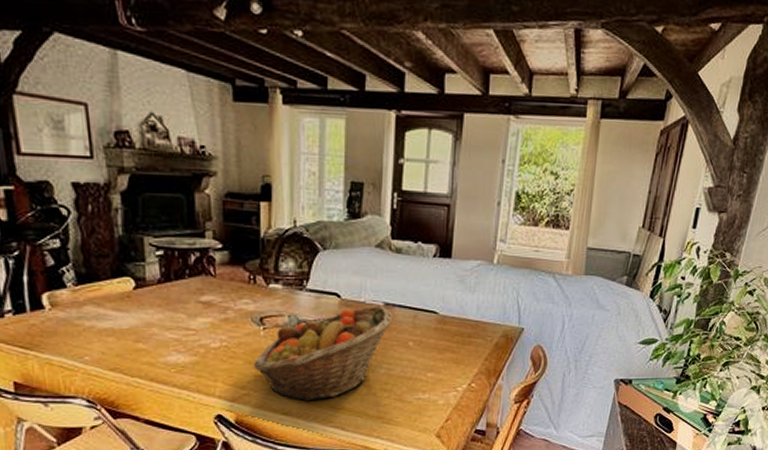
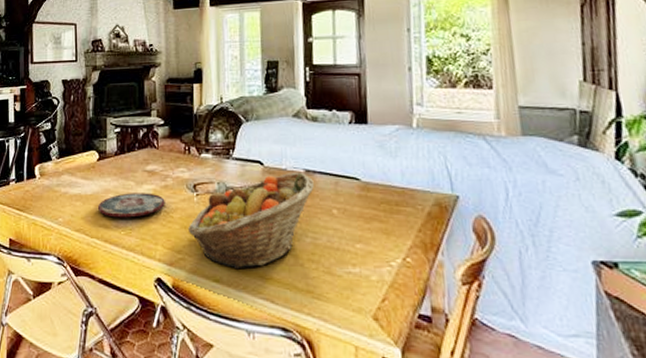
plate: none [138,326,226,354] -> present [98,193,165,218]

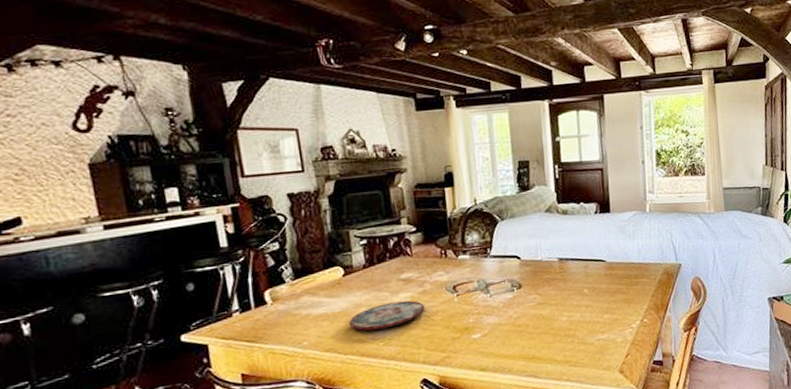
fruit basket: present [187,173,314,270] -> none [450,262,567,356]

